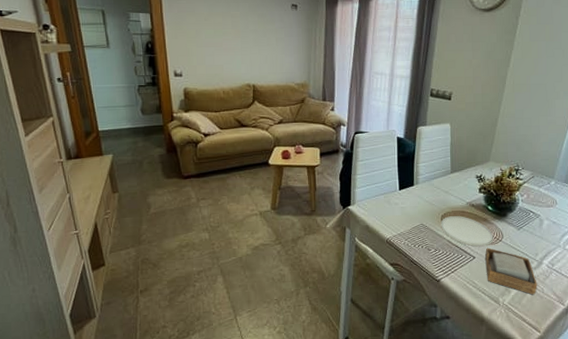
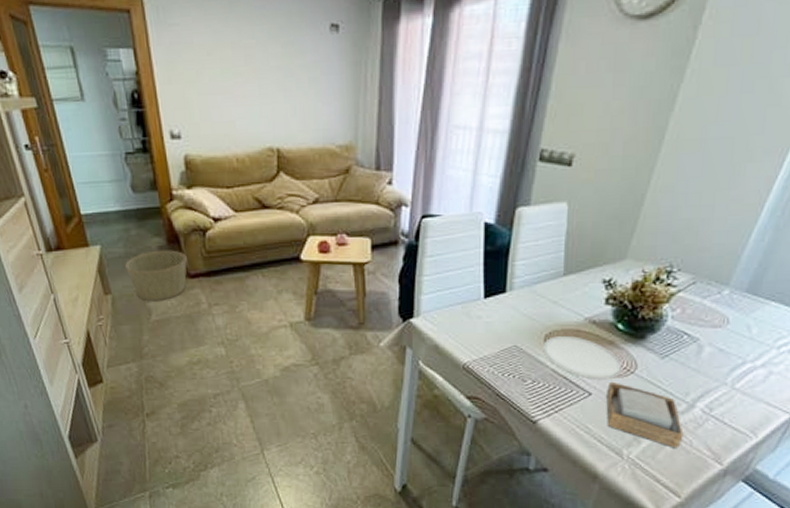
basket: none [132,157,182,198] -> present [125,250,187,302]

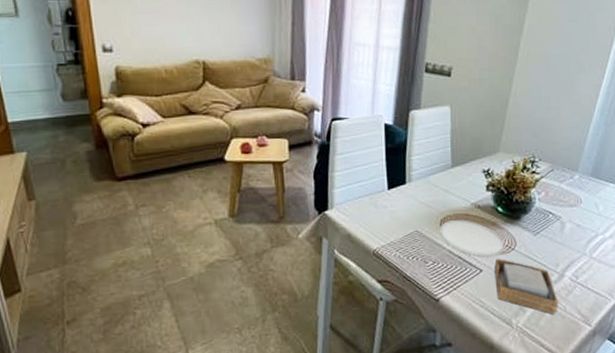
basket: present [125,250,187,302] -> none [52,154,115,206]

